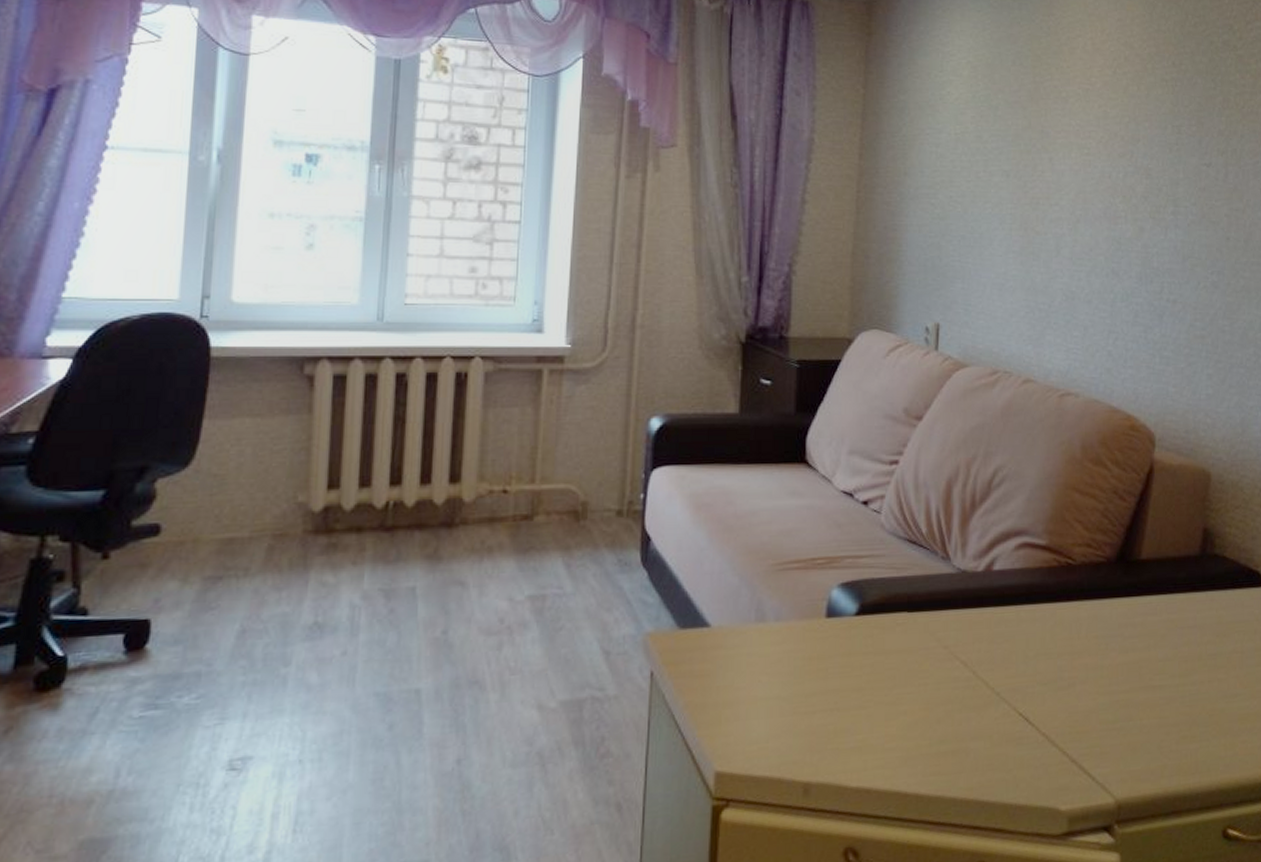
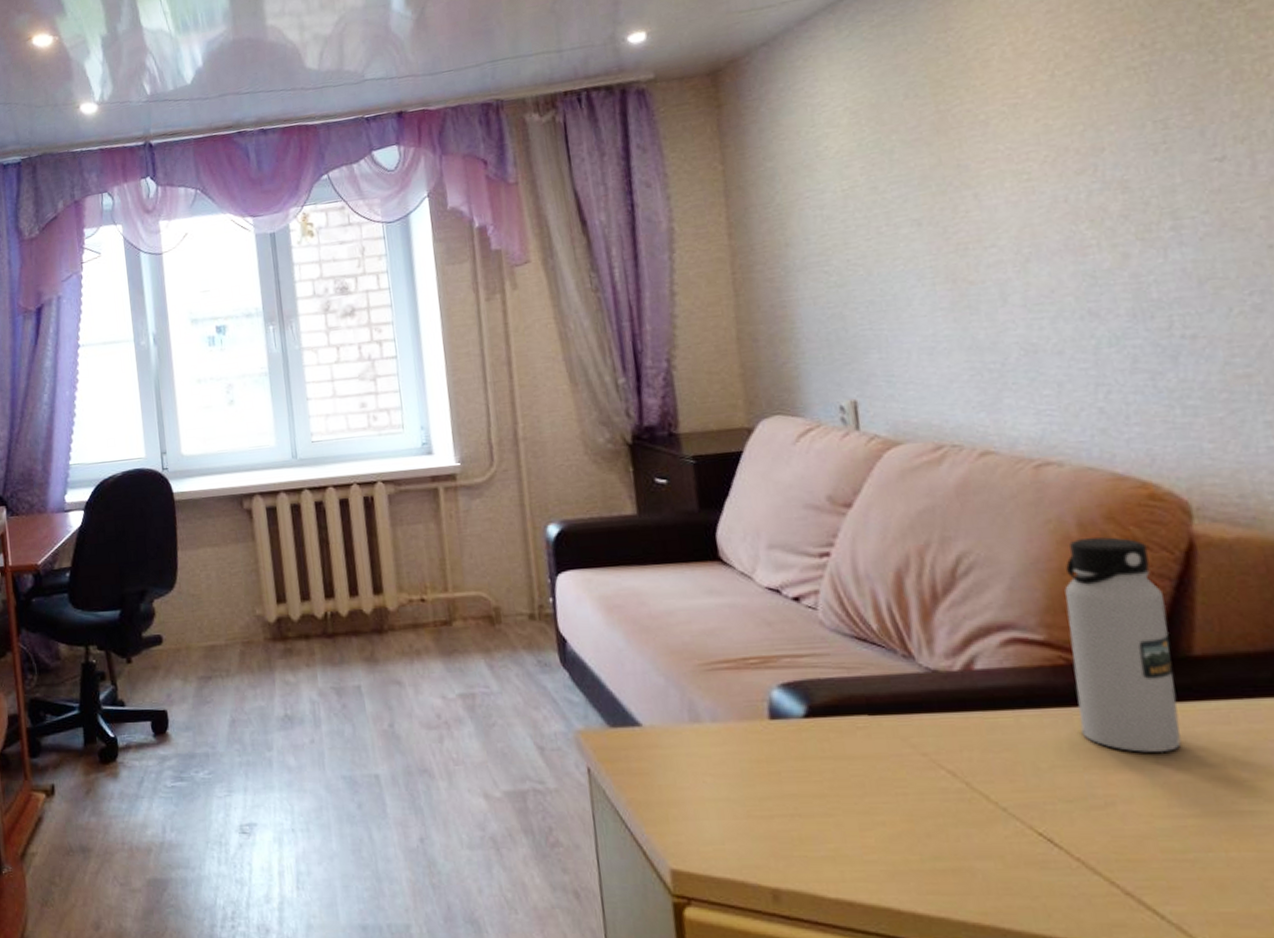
water bottle: none [1061,459,1129,640] -> present [1064,537,1182,753]

